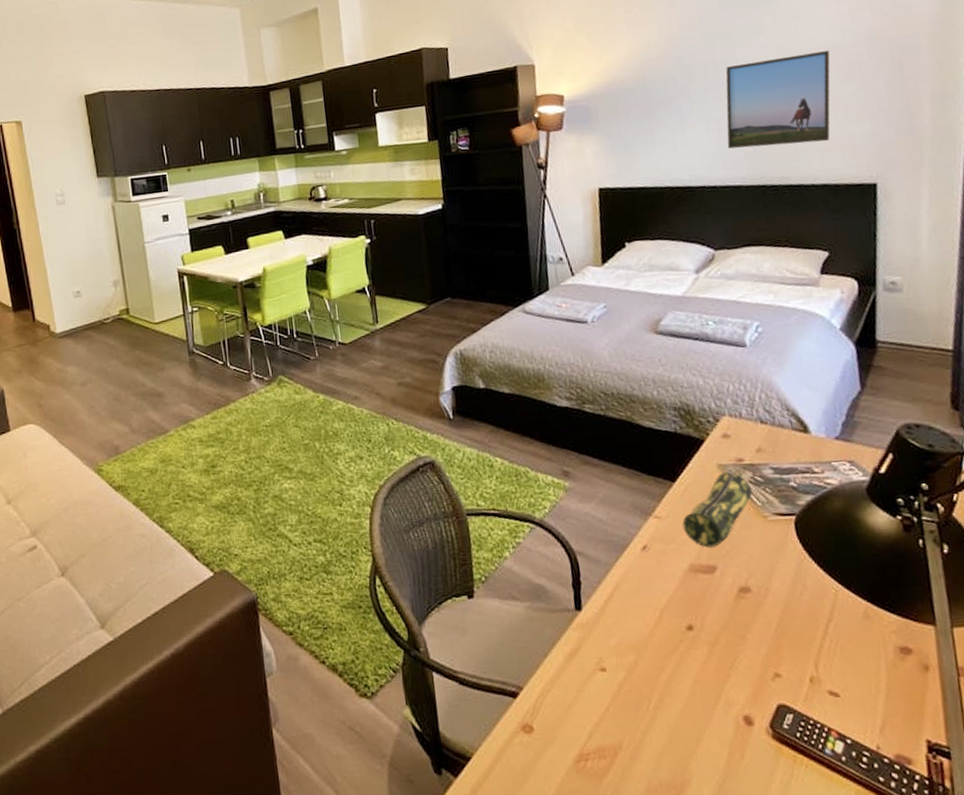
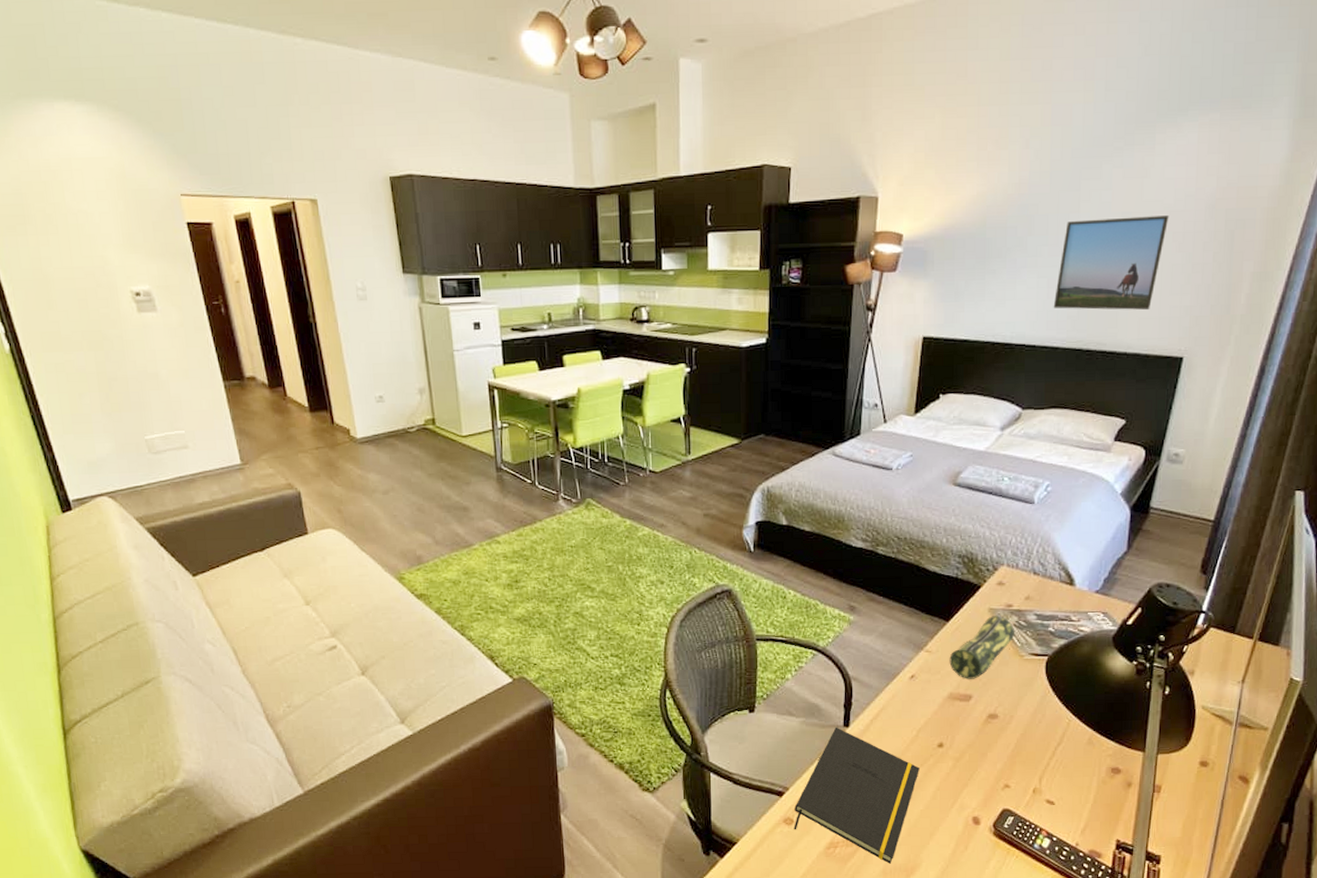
notepad: none [532,611,671,780] -> present [794,727,919,864]

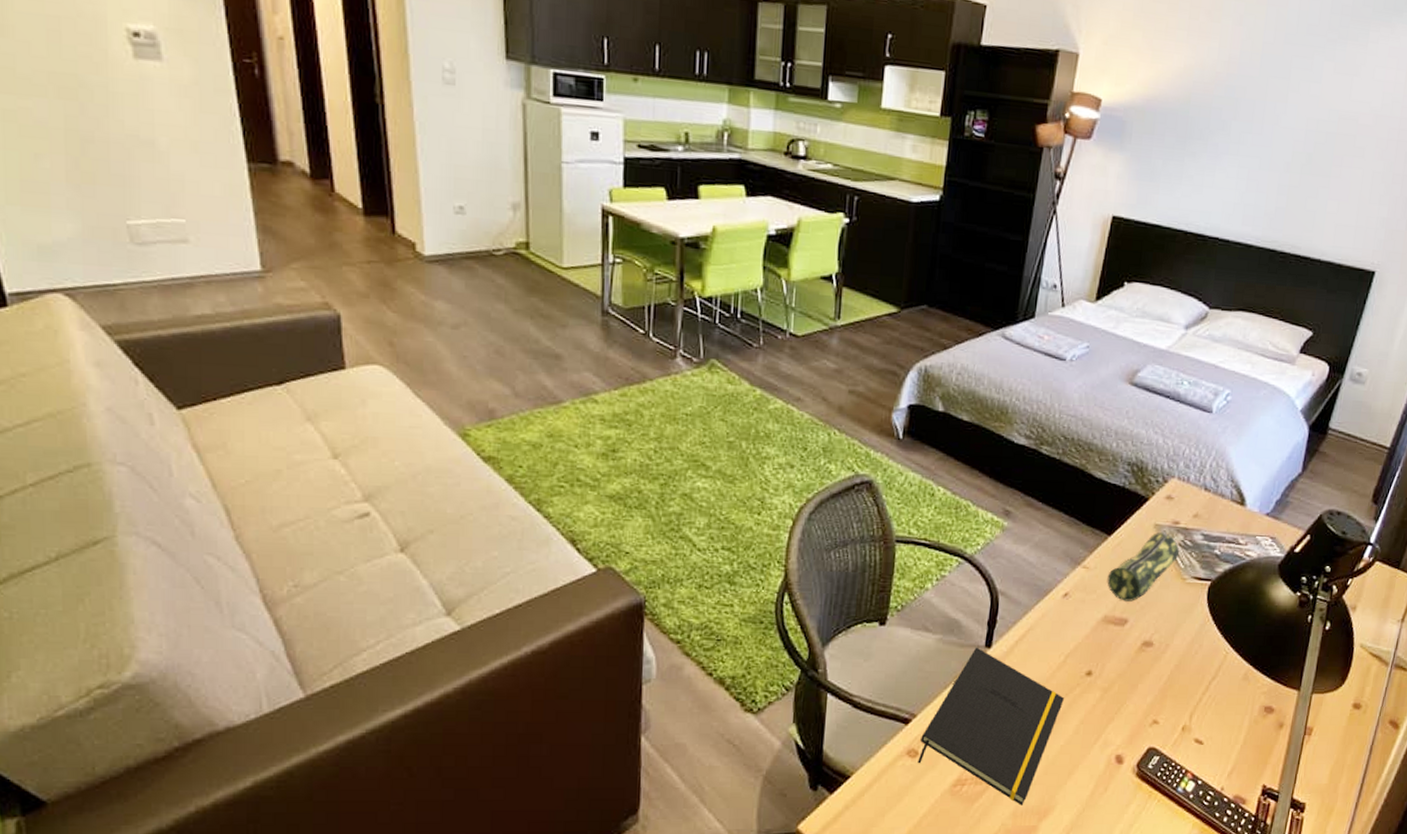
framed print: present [1053,216,1169,310] -> none [1251,111,1375,216]

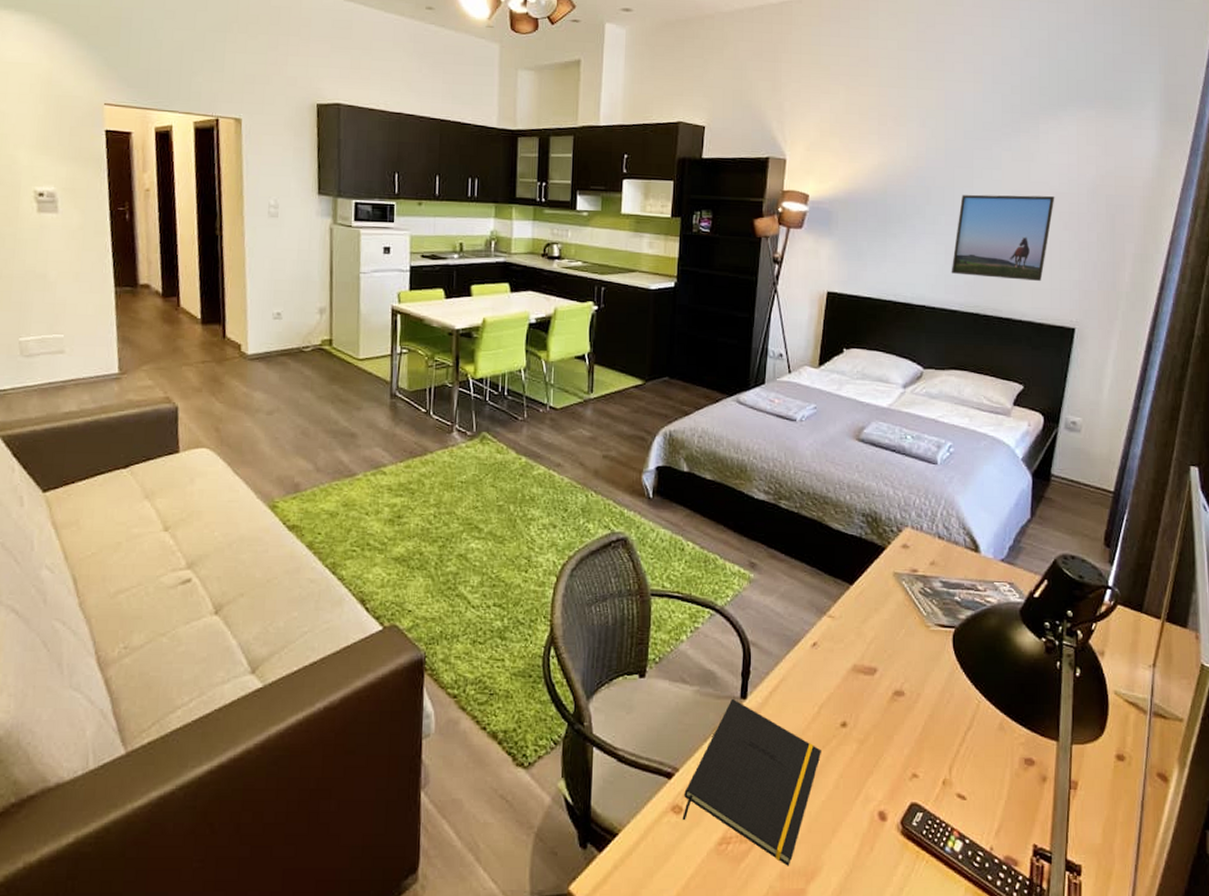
pencil case: present [1107,530,1180,602] -> none [853,578,921,650]
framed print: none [1251,111,1375,216] -> present [951,194,1055,281]

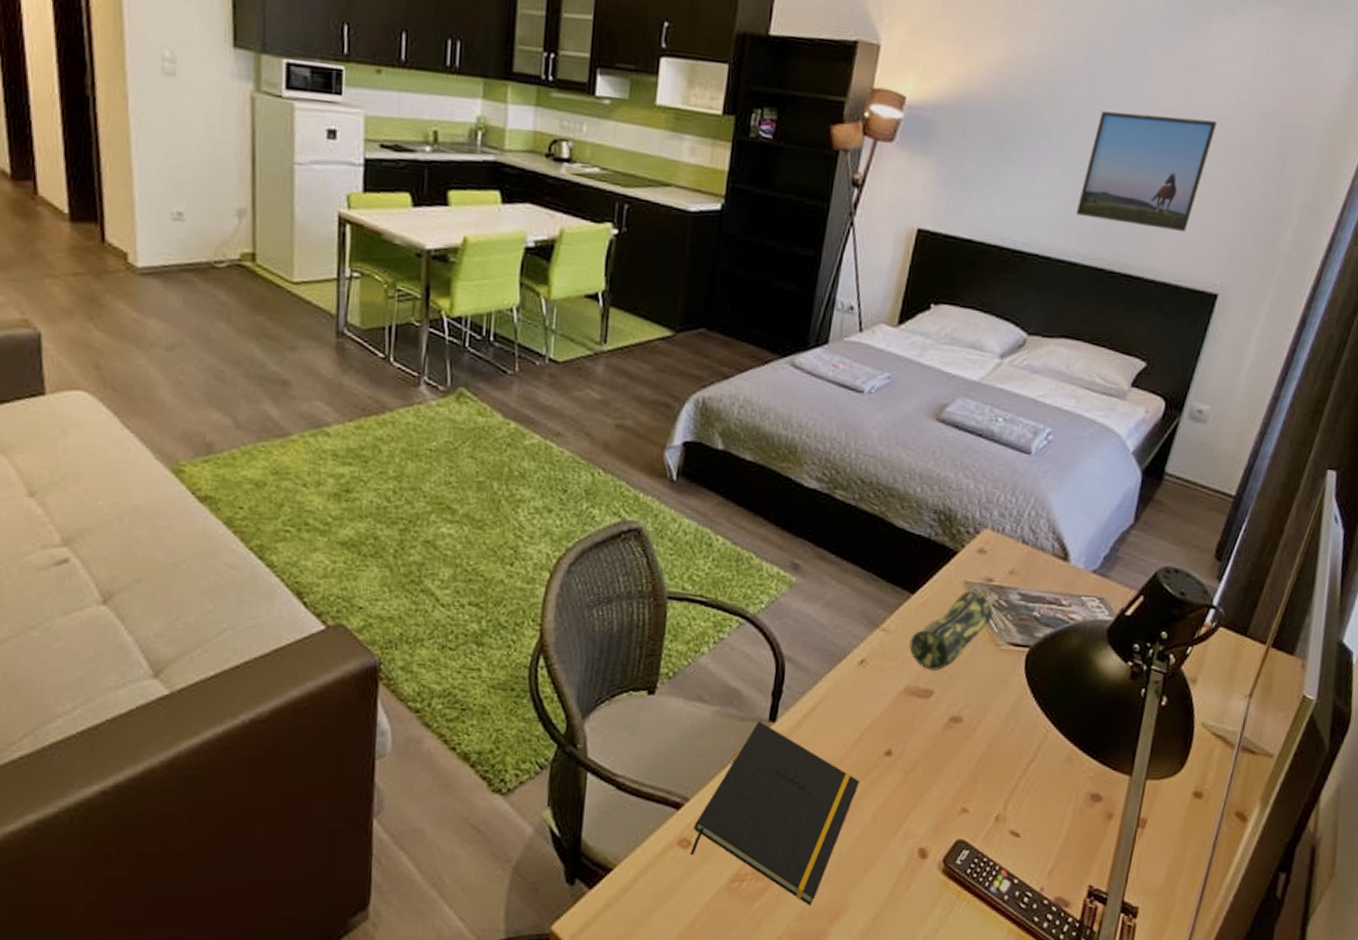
pencil case: none [853,578,921,650] -> present [909,588,993,670]

